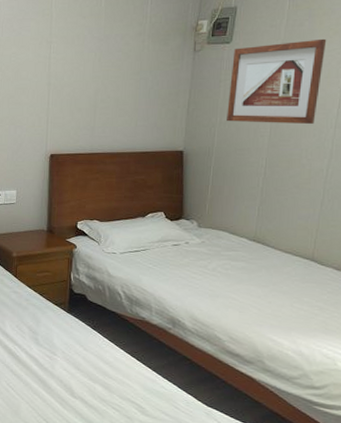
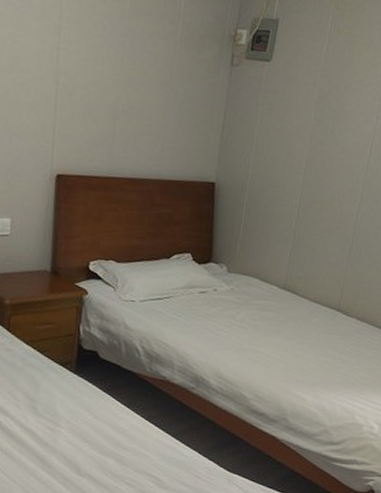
picture frame: present [227,38,327,124] -> none [262,68,364,163]

